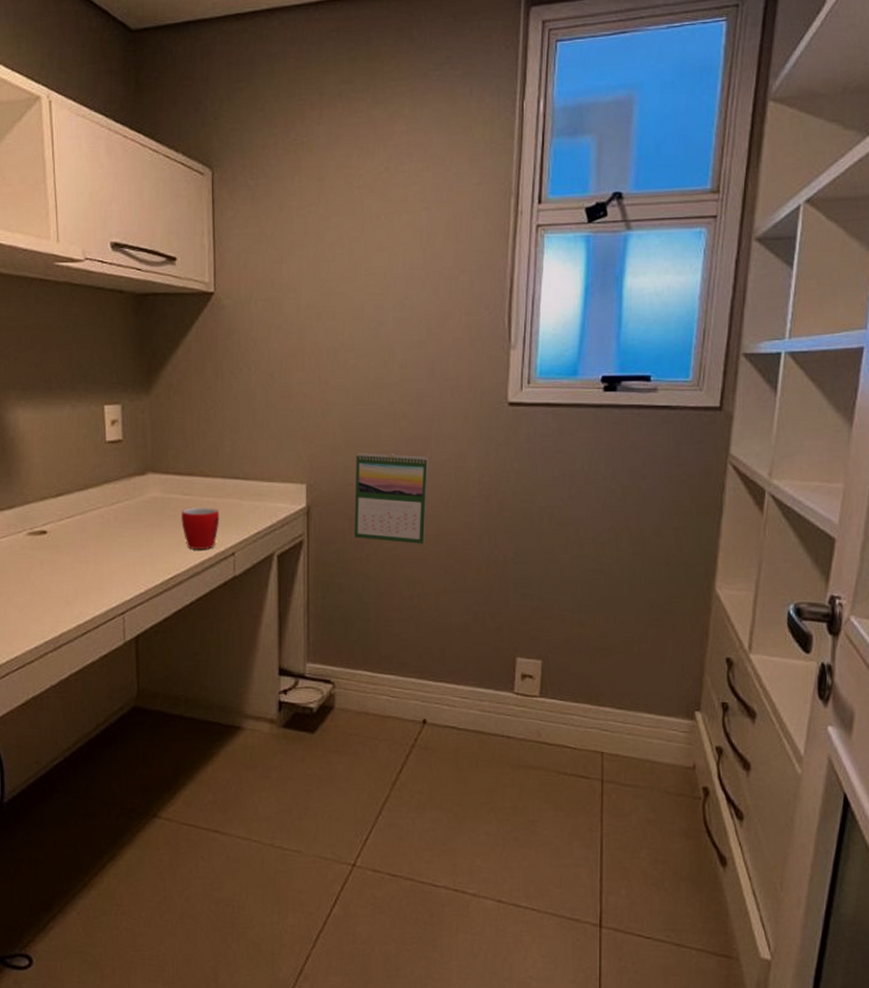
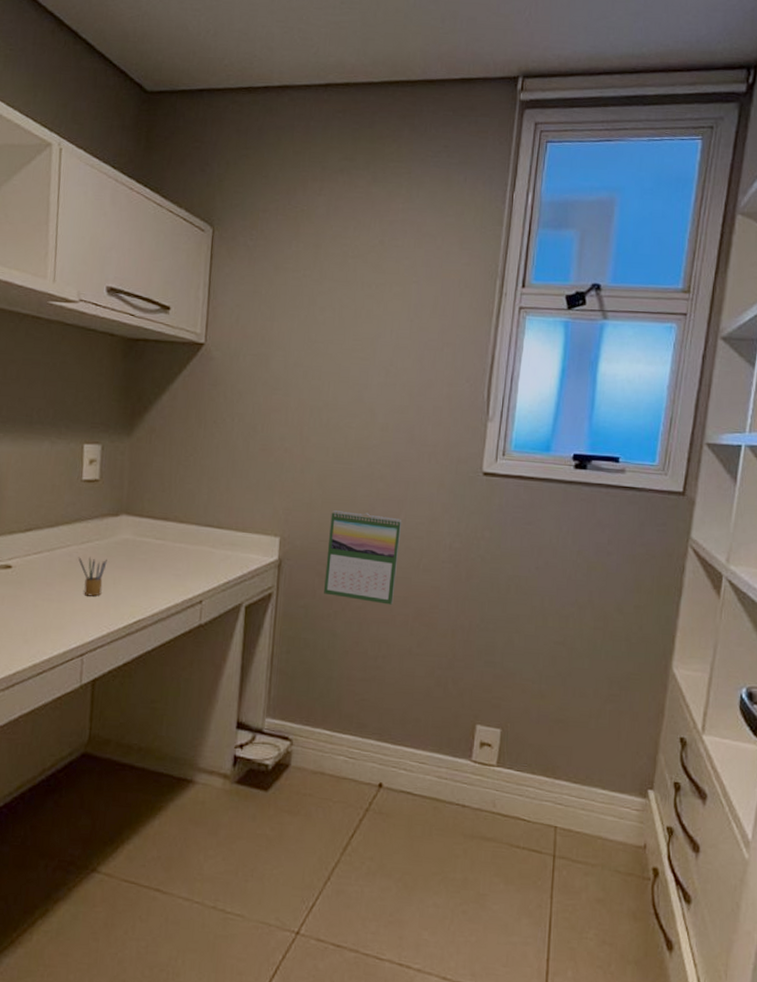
pencil box: none [109,517,138,556] -> present [78,556,107,597]
mug: present [181,506,220,550] -> none [151,552,191,596]

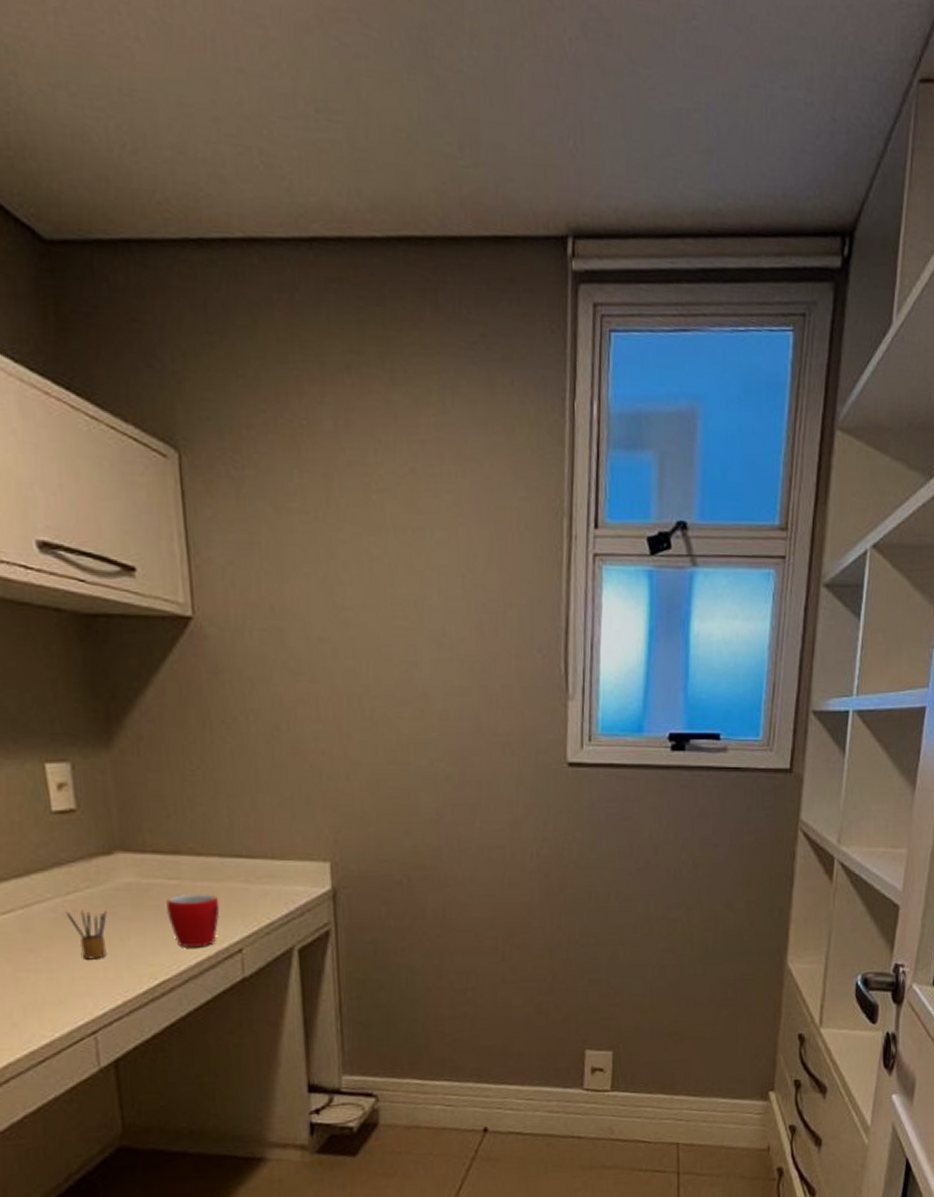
mug: none [151,552,191,596] -> present [166,893,220,948]
calendar: present [324,510,401,605] -> none [390,823,478,929]

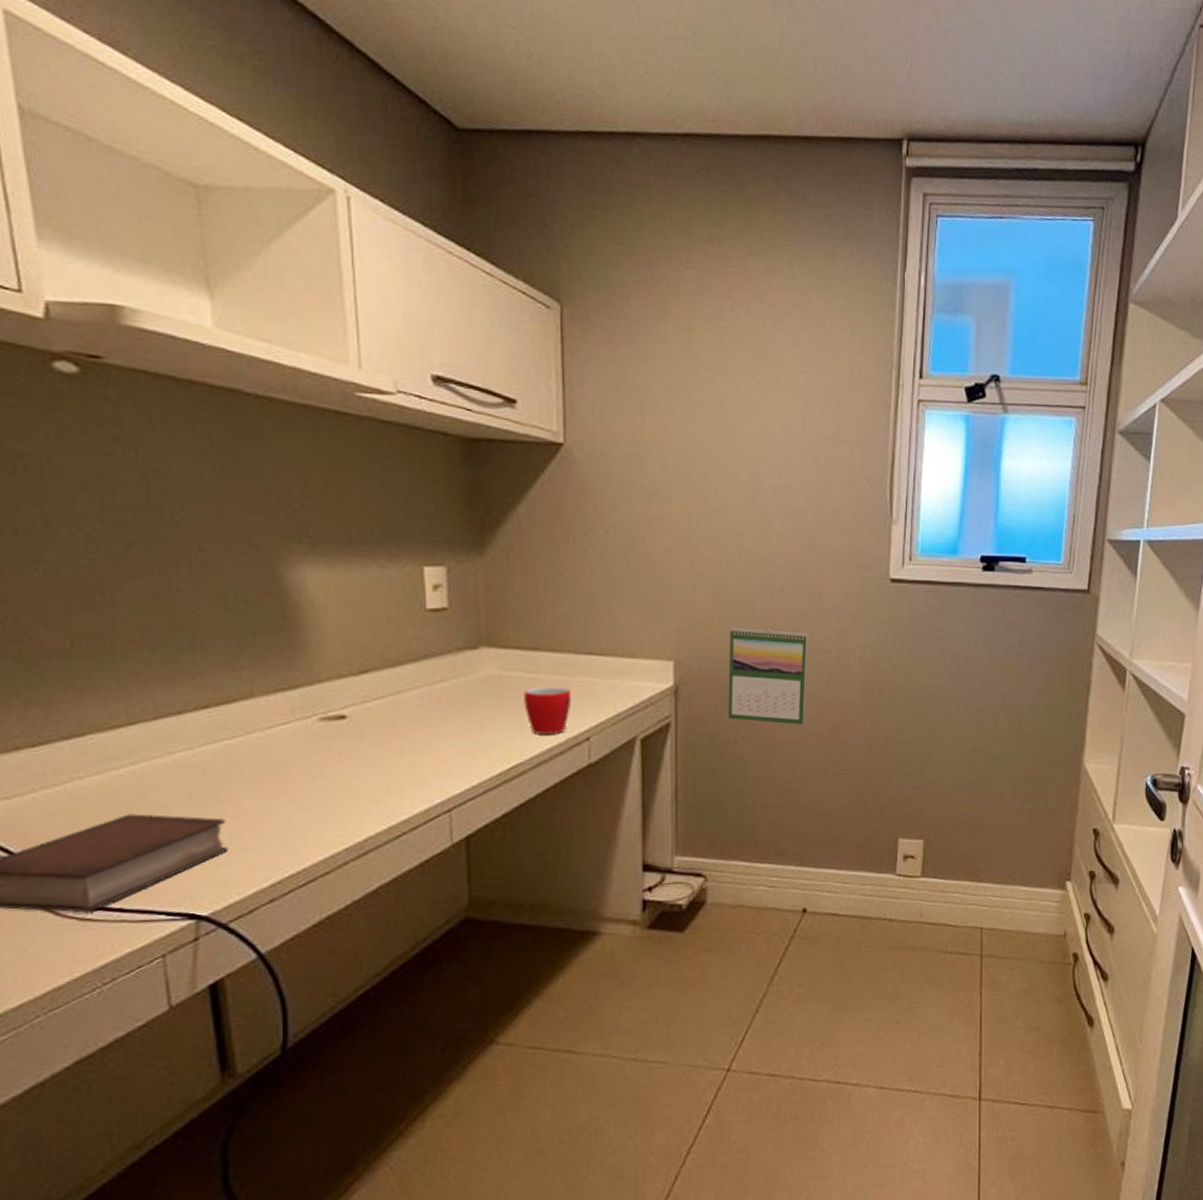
pencil box: present [65,910,107,960] -> none [431,698,469,743]
calendar: none [390,823,478,929] -> present [728,628,807,725]

